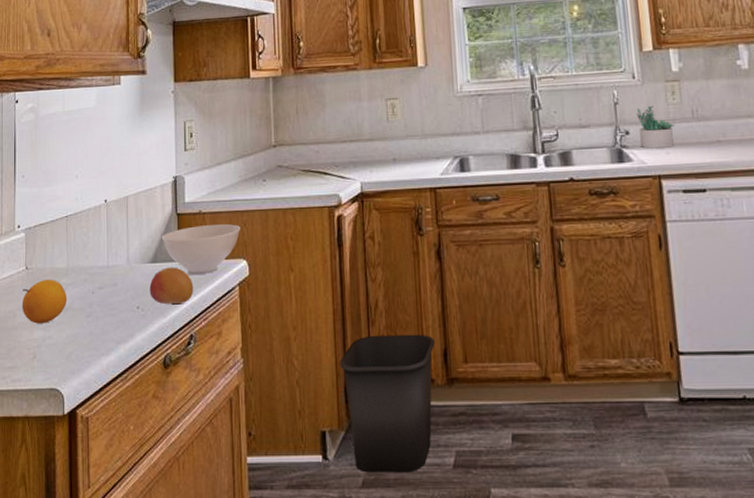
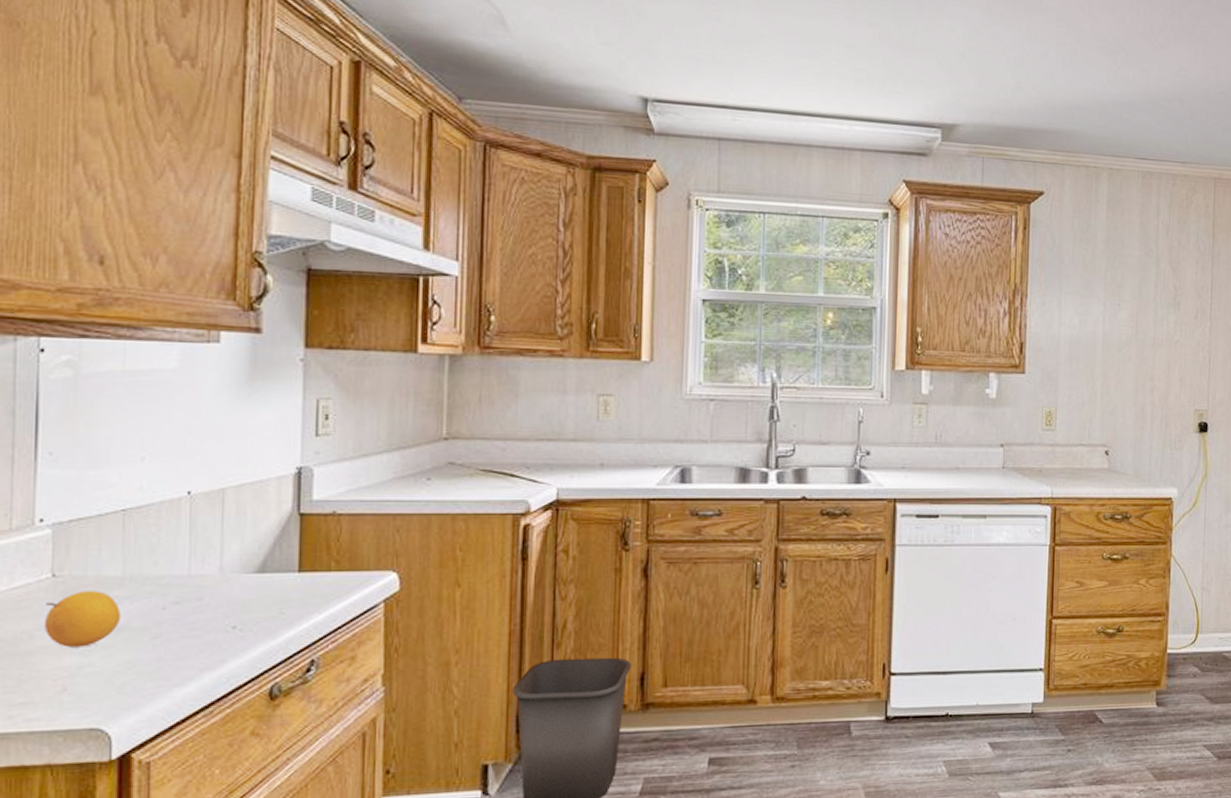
fruit: present [149,267,194,305] -> none [253,578,319,624]
bowl: present [162,223,241,276] -> none [275,528,392,589]
succulent plant: present [636,105,675,149] -> none [880,427,917,471]

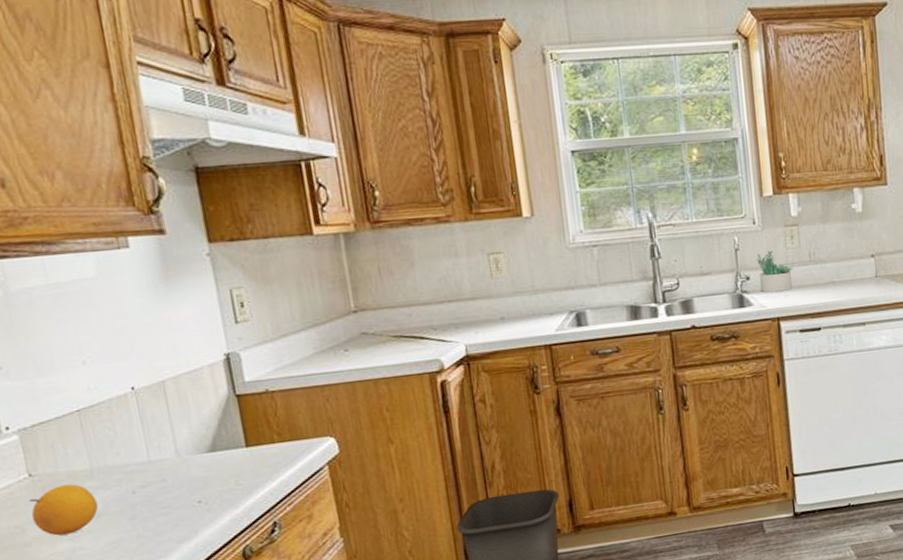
succulent plant: none [880,427,917,471] -> present [756,250,793,293]

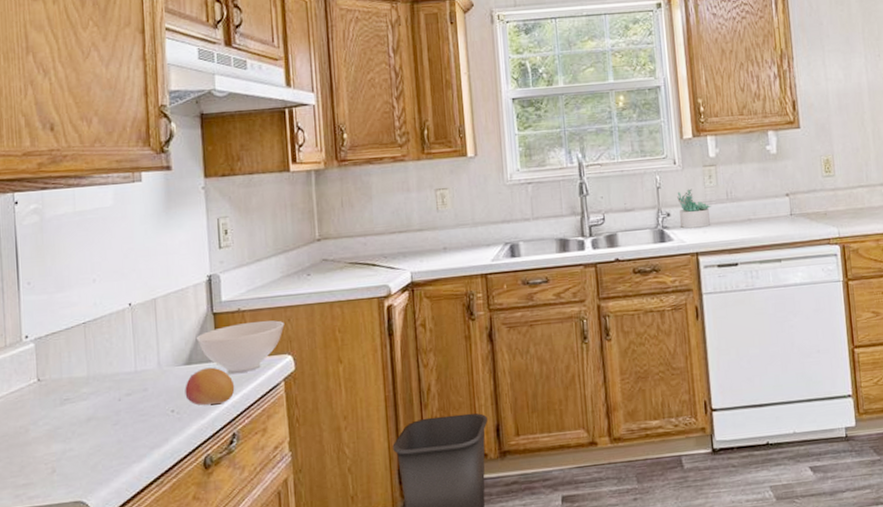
fruit: present [29,484,99,536] -> none [35,389,90,437]
fruit: none [211,453,271,495] -> present [185,367,235,406]
bowl: none [219,400,323,460] -> present [197,320,285,375]

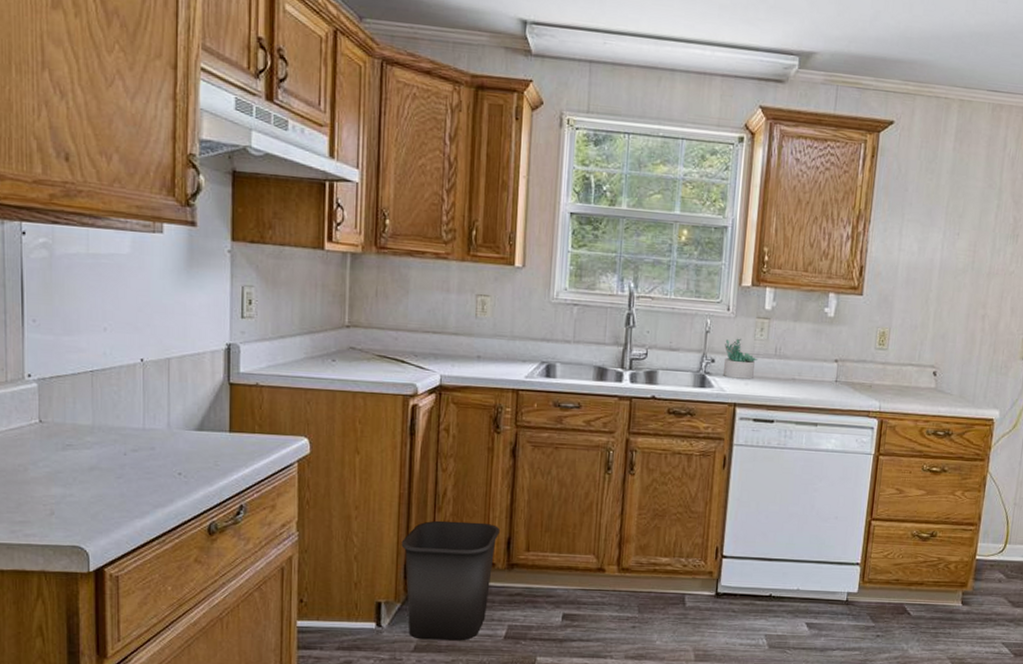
fruit: present [185,367,235,406] -> none [194,436,246,475]
bowl: present [197,320,285,375] -> none [211,398,304,448]

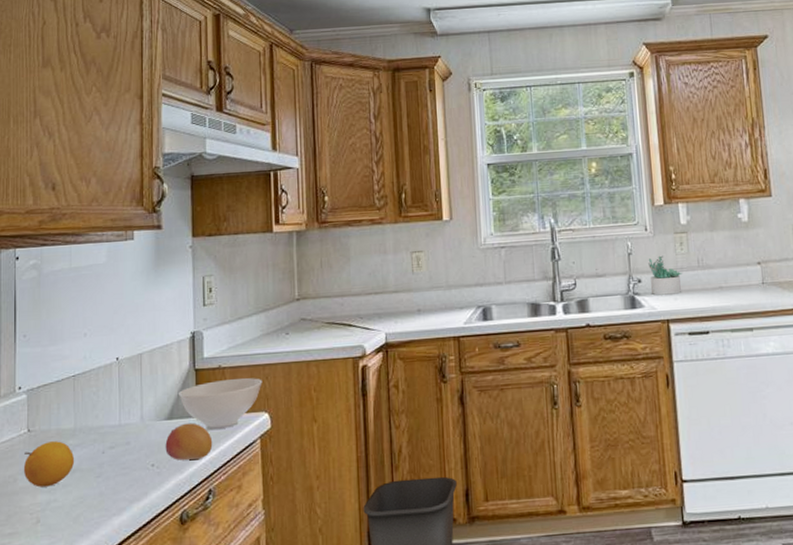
fruit: none [34,435,93,481] -> present [23,441,75,488]
fruit: none [194,436,246,475] -> present [165,423,213,461]
bowl: none [211,398,304,448] -> present [179,378,263,431]

